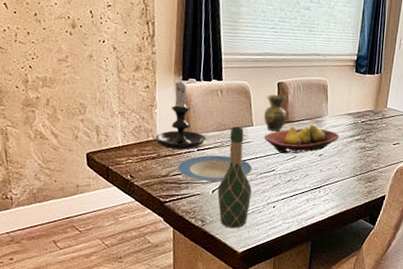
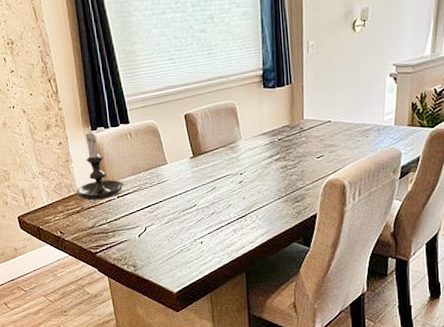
plate: present [177,155,252,183] -> none [101,198,174,227]
wine bottle: present [217,126,252,229] -> none [143,167,178,270]
fruit bowl: present [263,125,339,154] -> none [179,152,257,187]
vase: present [264,94,287,132] -> none [175,126,200,166]

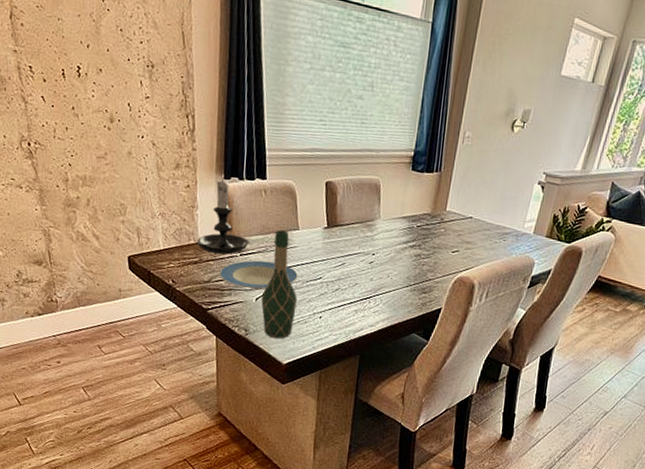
plate: none [101,198,174,227] -> present [219,260,298,290]
wine bottle: none [143,167,178,270] -> present [261,230,297,339]

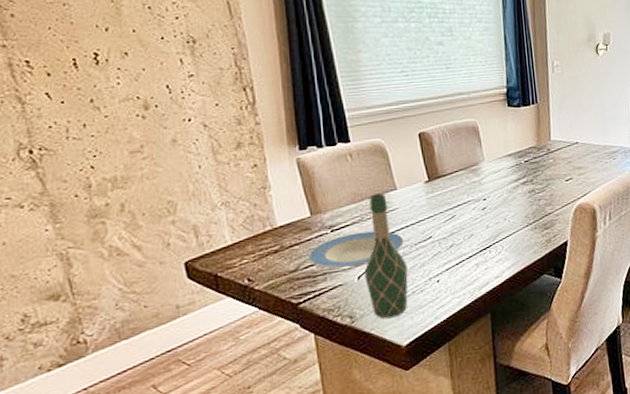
candle holder: present [197,176,250,255] -> none [274,147,341,237]

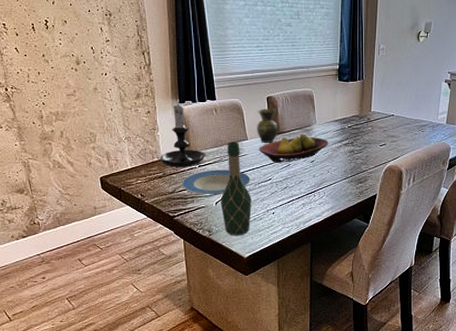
candle holder: none [274,147,341,237] -> present [160,101,206,167]
vase: none [406,146,437,192] -> present [257,108,278,143]
fruit bowl: none [411,175,502,216] -> present [258,134,328,163]

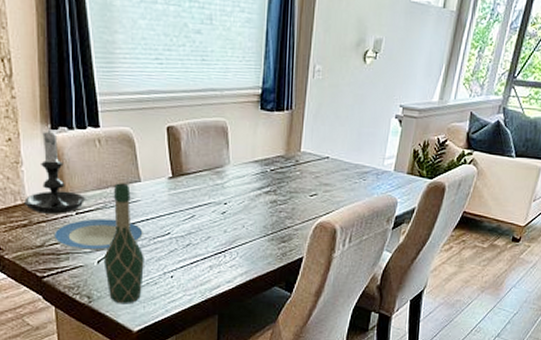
vase: present [257,108,278,143] -> none [153,141,181,187]
fruit bowl: present [258,134,328,163] -> none [154,177,245,213]

